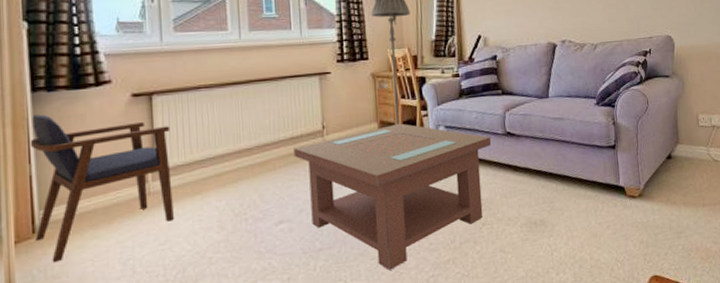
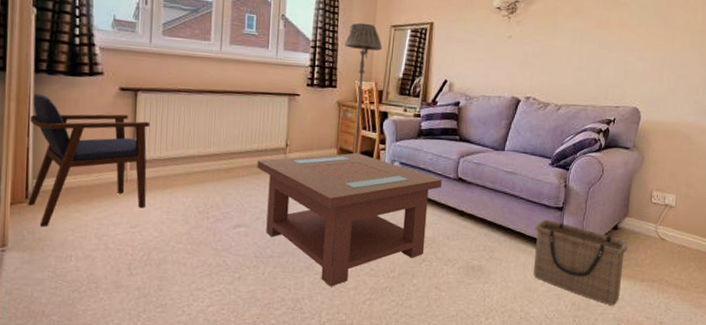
basket: none [591,159,685,237] -> present [533,219,628,306]

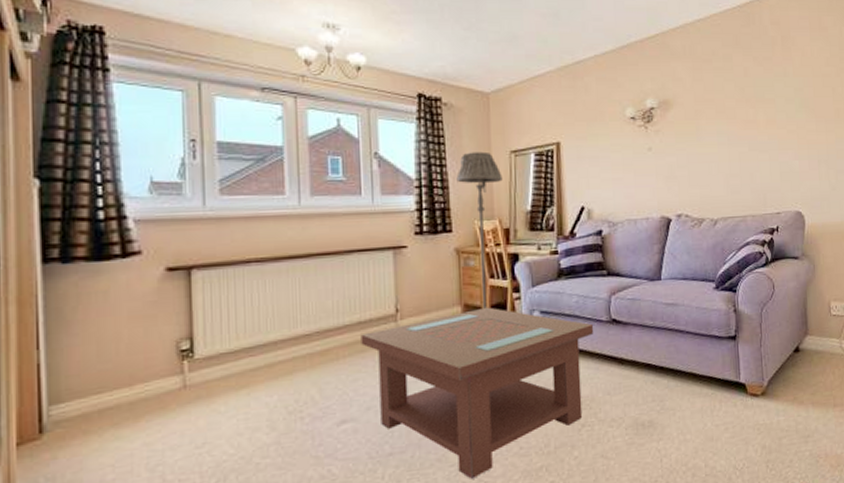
armchair: present [28,93,150,227] -> none [38,290,214,469]
basket: present [533,219,628,306] -> none [708,352,813,442]

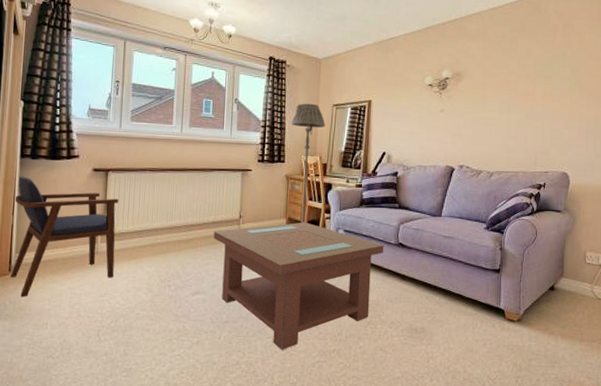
armchair: none [38,290,214,469] -> present [10,176,119,297]

